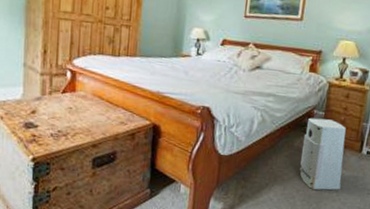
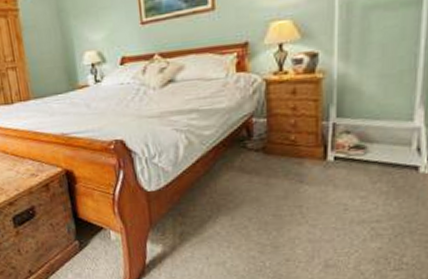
air purifier: present [300,117,346,190] -> none [244,126,305,214]

